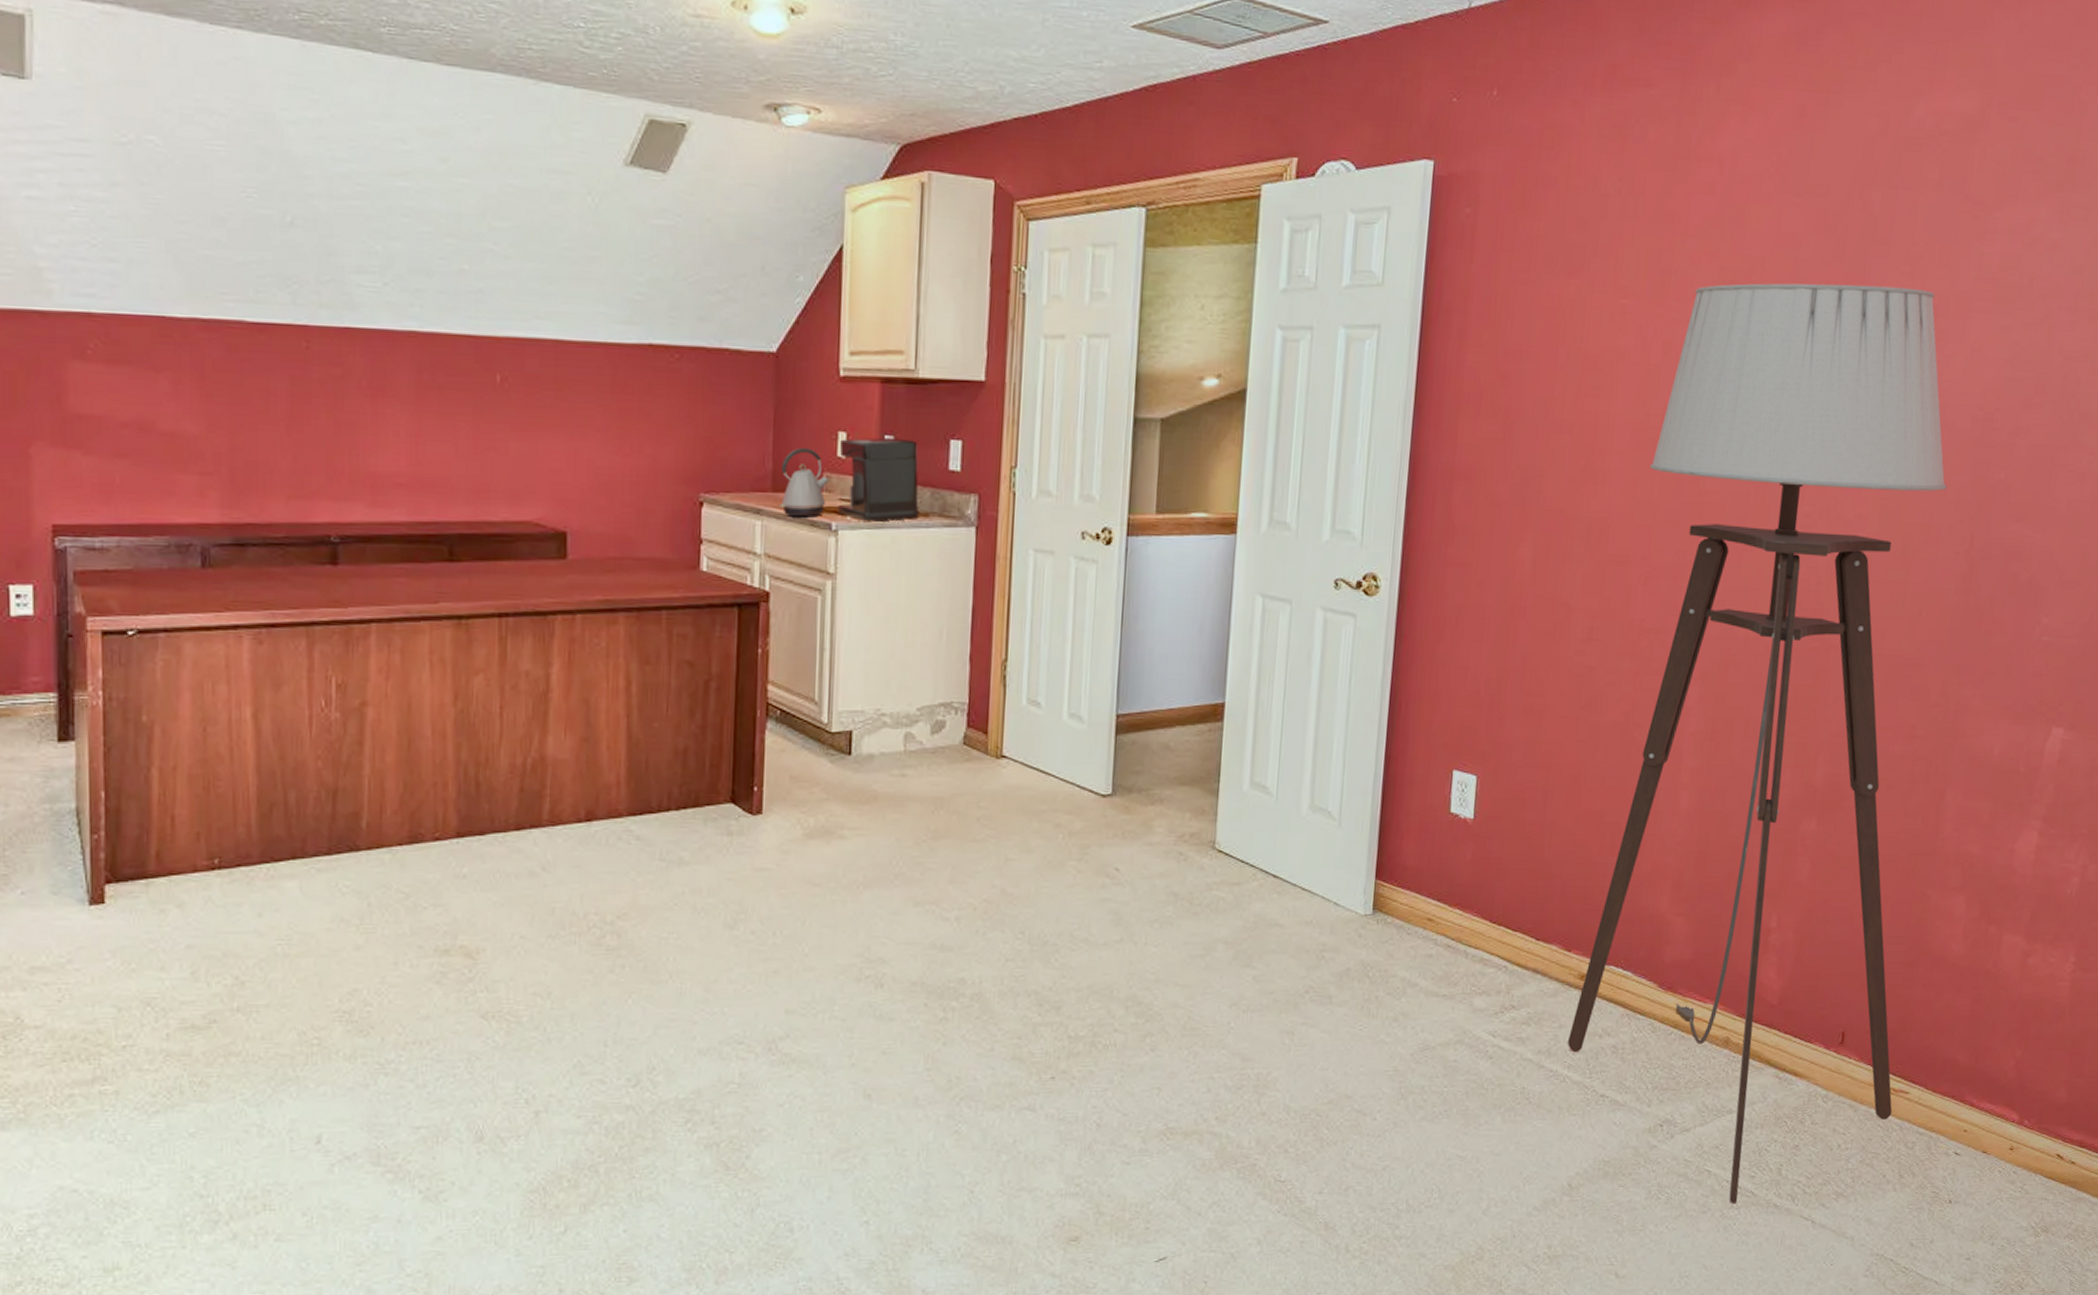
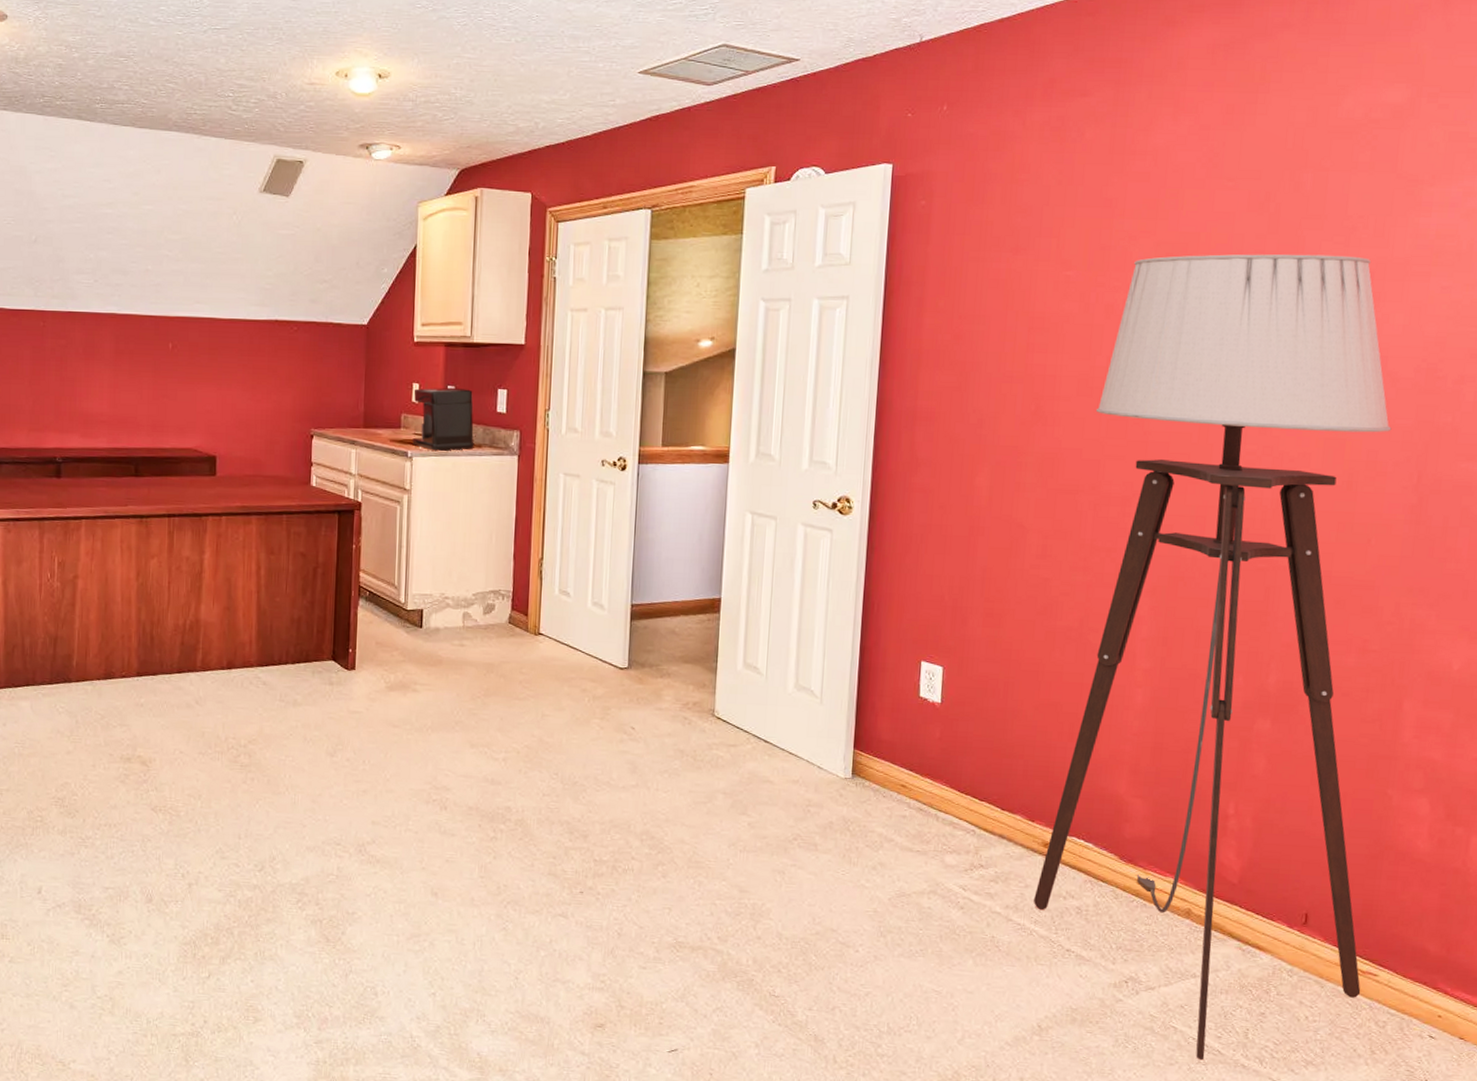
kettle: present [779,447,829,518] -> none [369,395,406,447]

